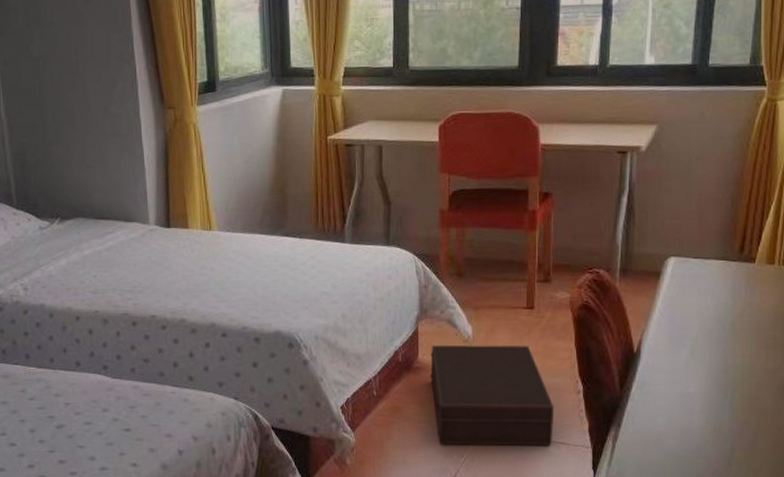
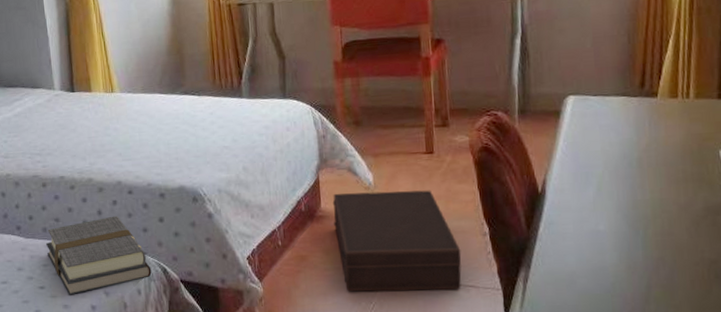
book: none [133,359,242,439] -> present [45,216,152,295]

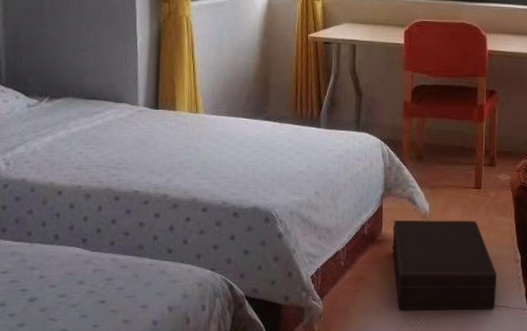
book: present [45,216,152,295] -> none [111,232,218,310]

